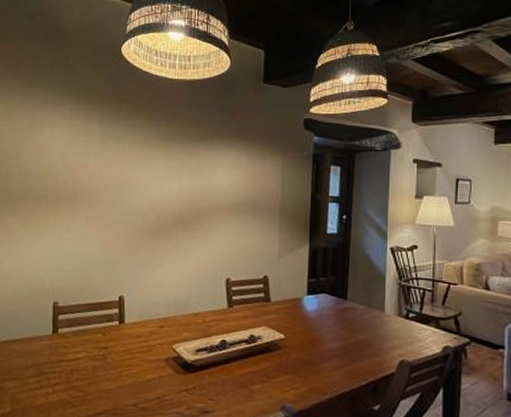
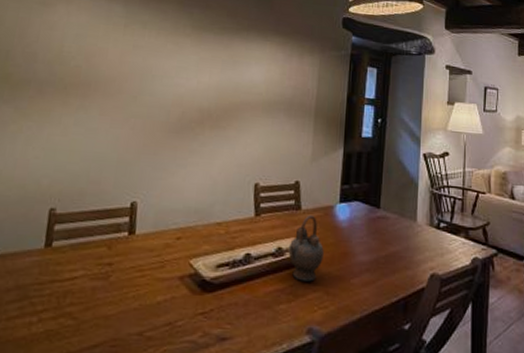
teapot: none [260,306,294,365] -> present [288,214,324,282]

